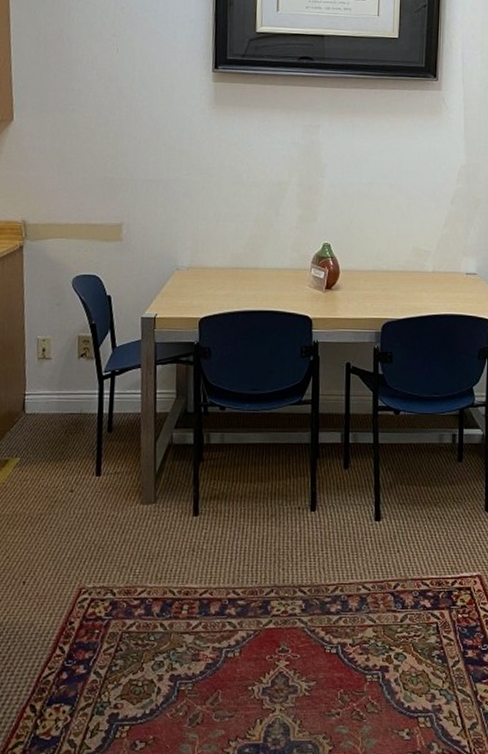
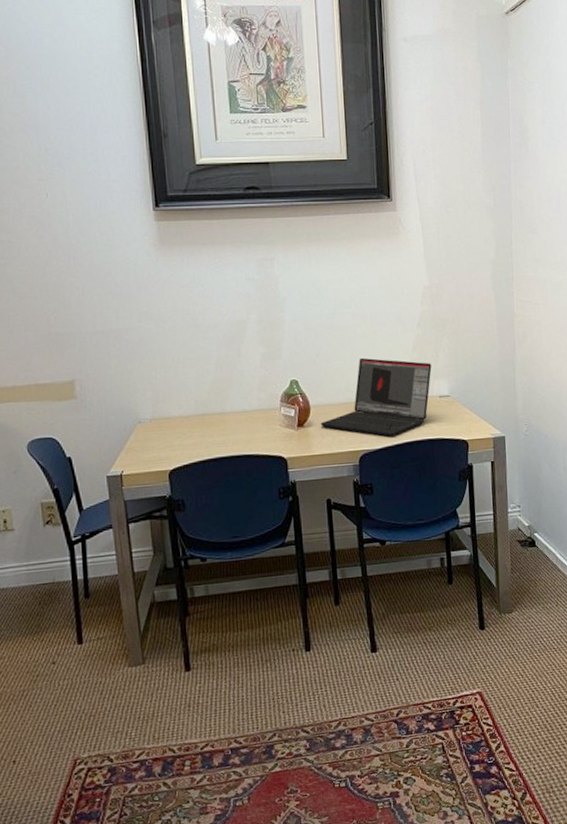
laptop: none [347,228,461,308] -> present [320,357,432,437]

